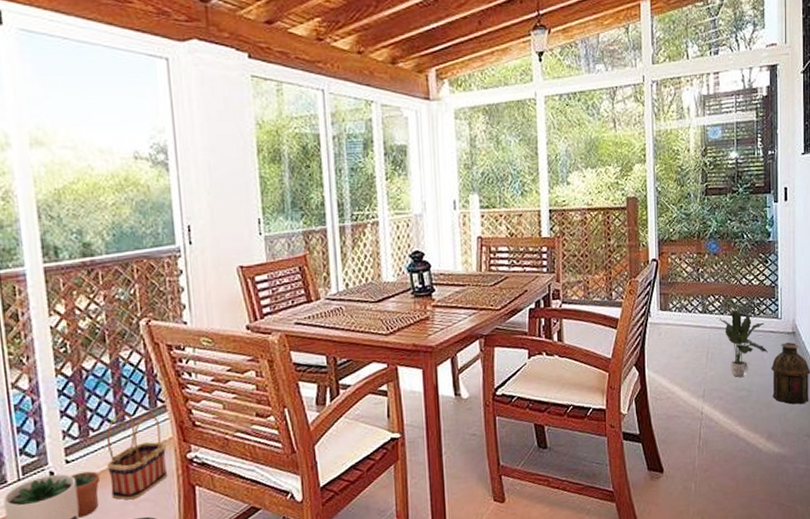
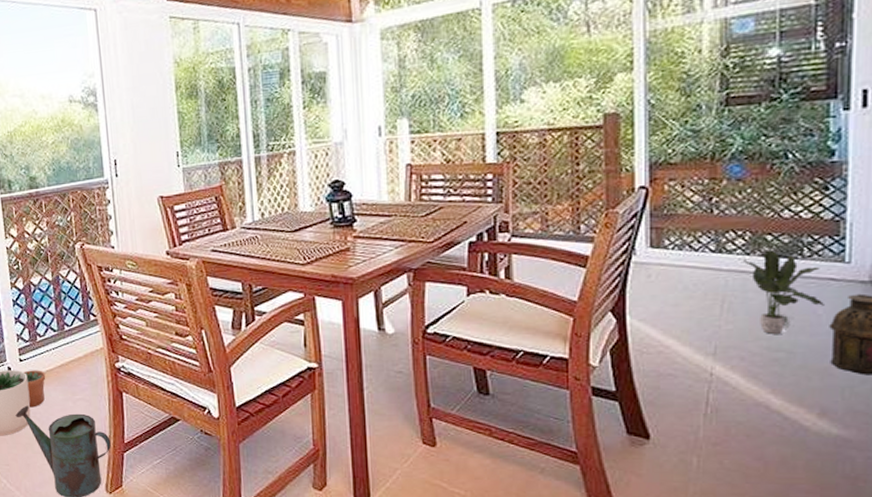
basket: present [107,413,168,500] -> none [50,323,100,398]

